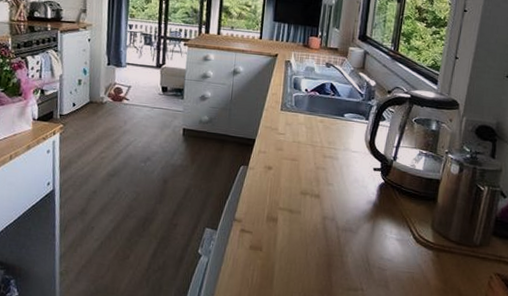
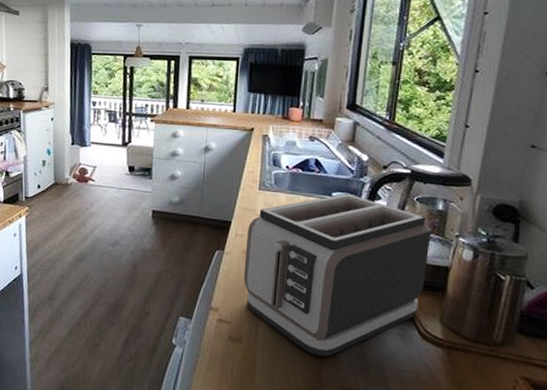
toaster: none [265,114,426,262] -> present [243,193,432,357]

